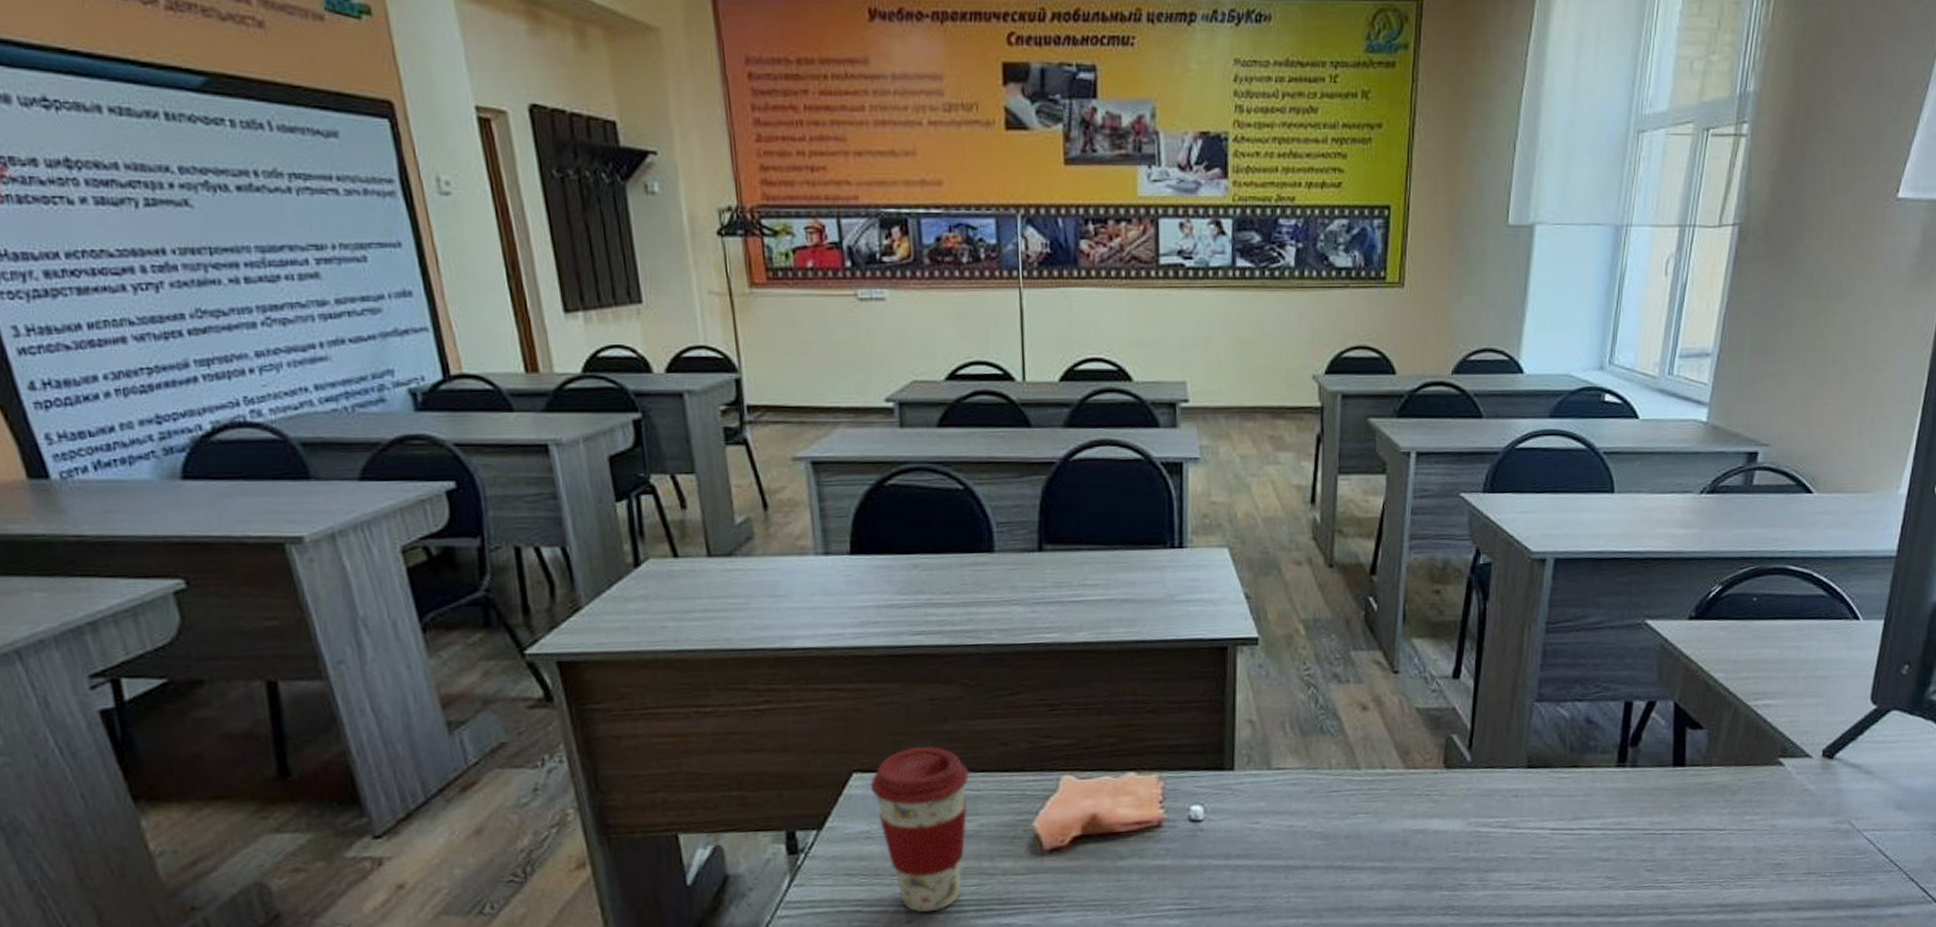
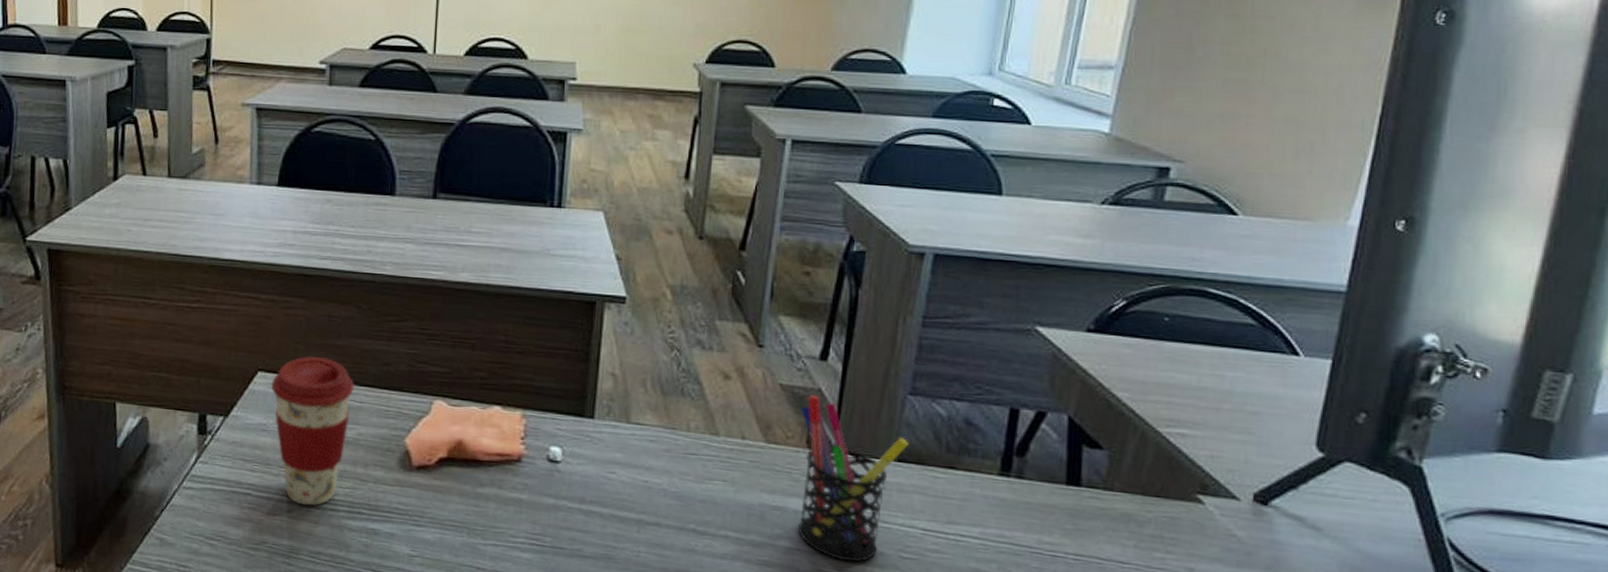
pen holder: none [1436,714,1537,872] -> present [797,395,909,563]

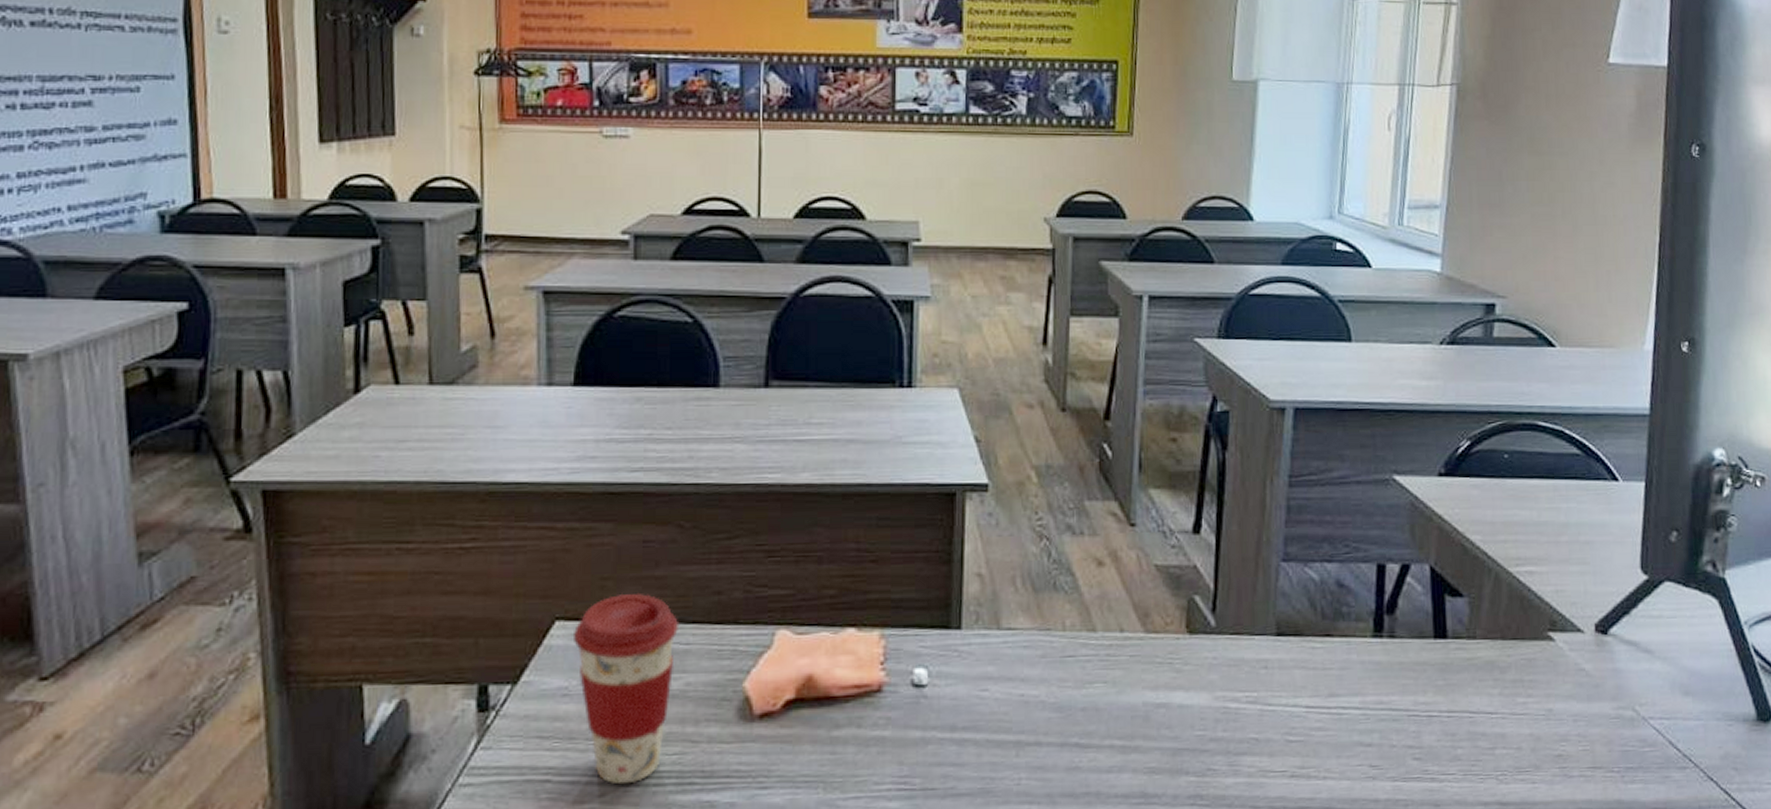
pen holder: present [797,395,909,563] -> none [1177,573,1286,755]

